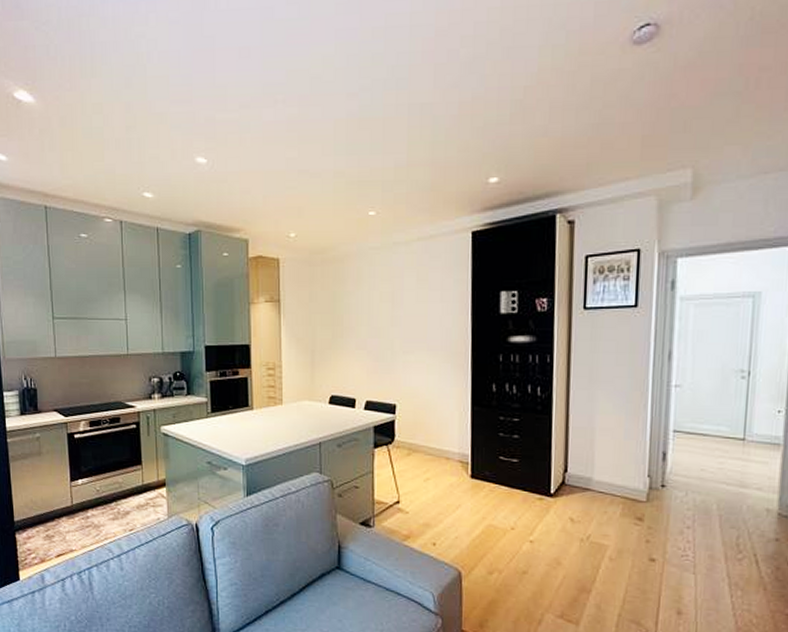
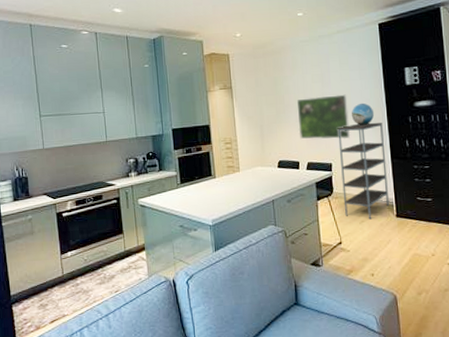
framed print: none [358,319,423,376] -> present [296,94,351,139]
shelving unit: none [406,357,465,478] -> present [337,122,389,220]
decorative globe: none [425,332,456,361] -> present [351,103,375,125]

